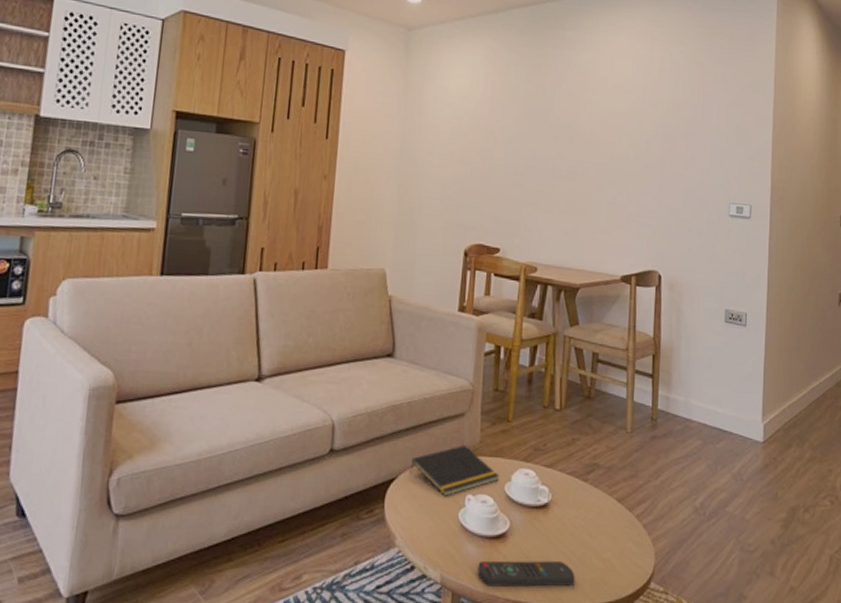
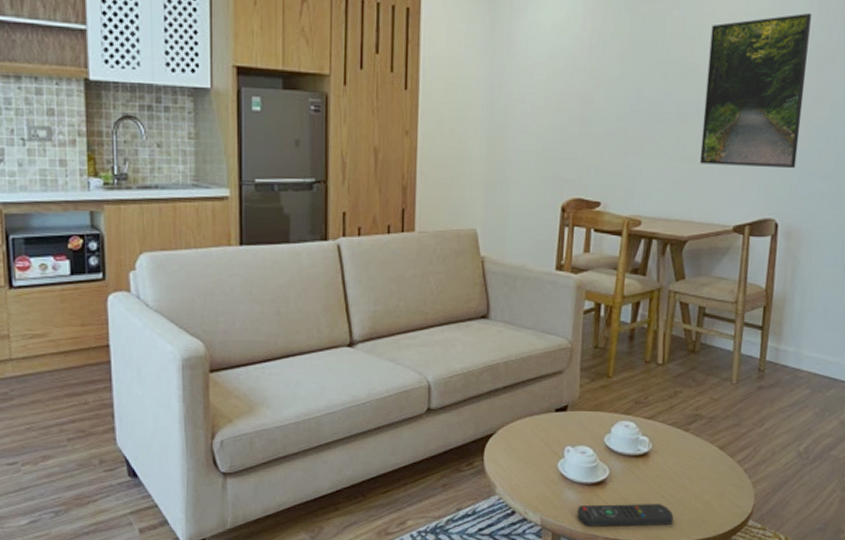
notepad: present [409,444,500,497] -> none [507,400,599,449]
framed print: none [588,91,678,225] -> present [699,12,812,168]

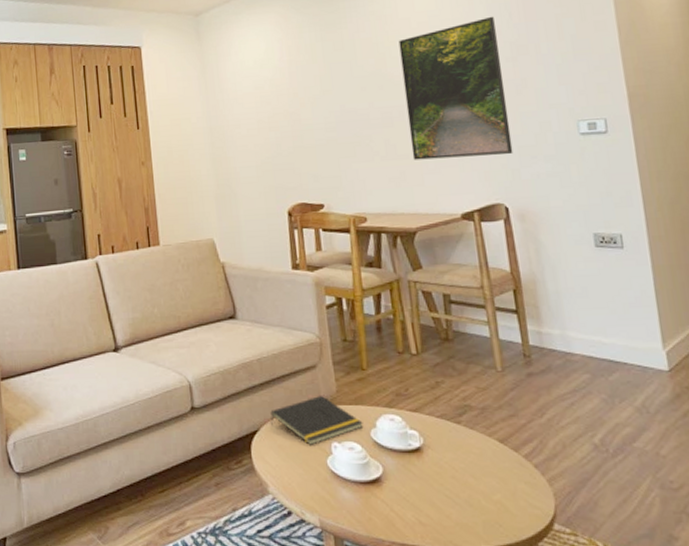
notepad: none [507,400,599,449] -> present [270,395,364,445]
remote control: present [577,504,674,527] -> none [356,504,465,530]

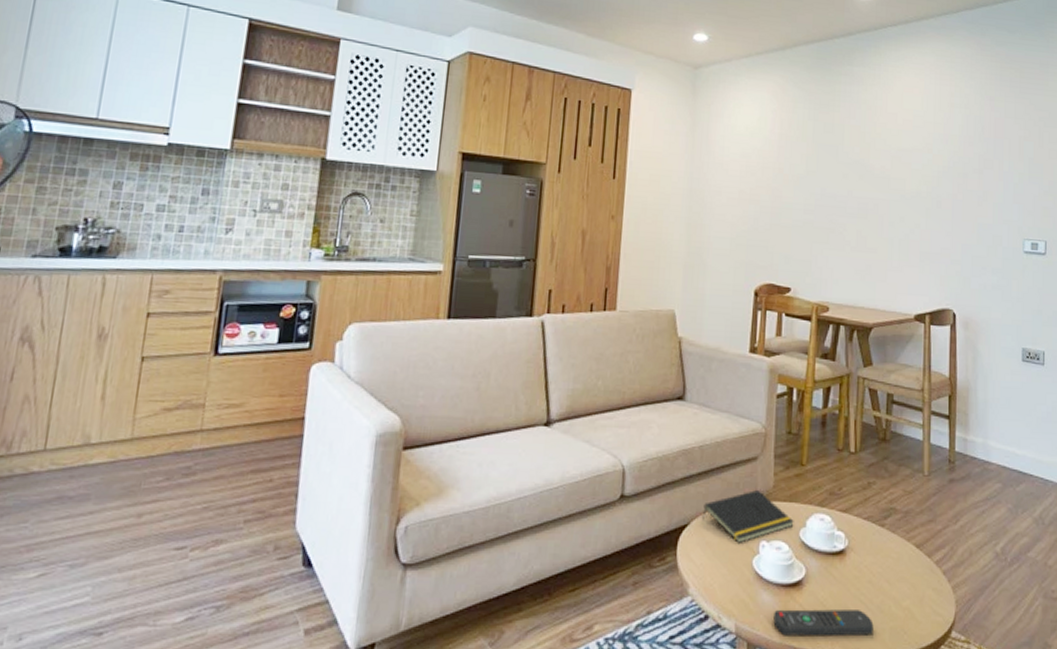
remote control: none [356,504,465,530] -> present [773,609,874,637]
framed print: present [398,16,513,160] -> none [880,126,969,262]

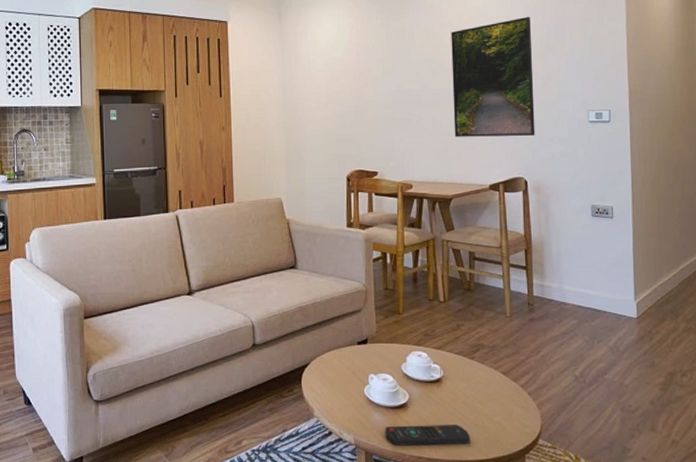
notepad: present [701,489,794,543] -> none [319,334,396,377]
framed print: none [880,126,969,262] -> present [451,16,535,137]

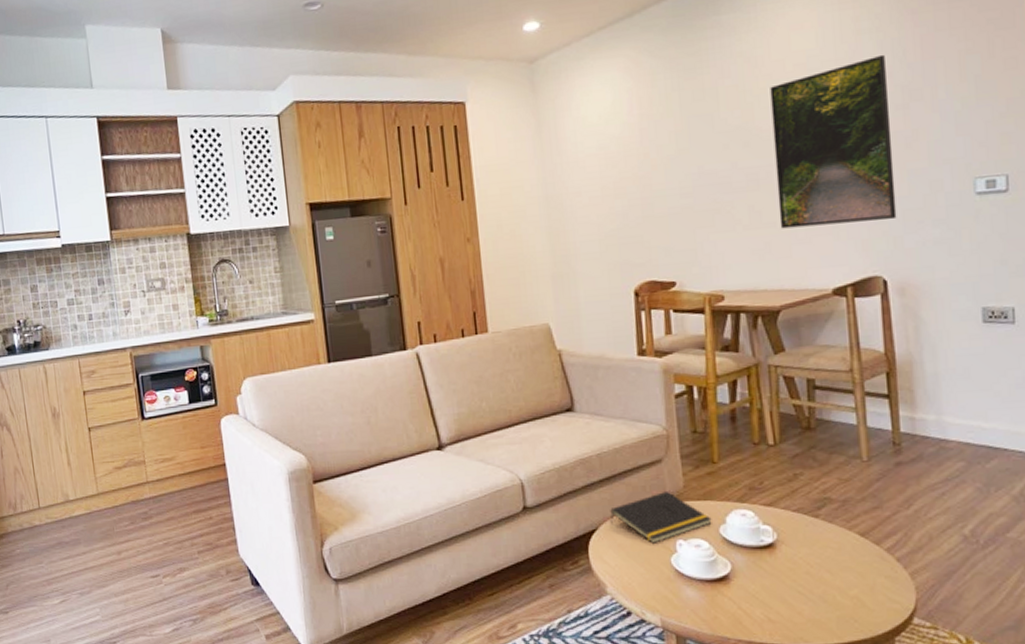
notepad: none [319,334,396,377] -> present [610,490,712,544]
remote control: present [385,425,470,446] -> none [701,601,817,628]

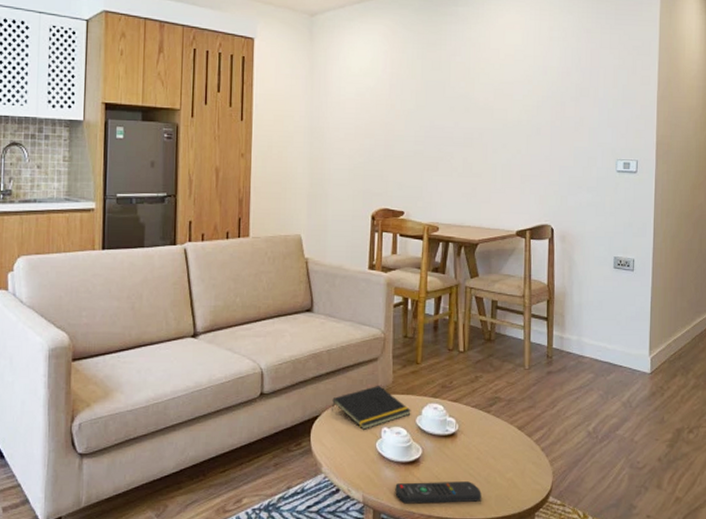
remote control: none [701,601,817,628] -> present [395,481,481,504]
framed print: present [770,54,897,229] -> none [484,58,567,182]

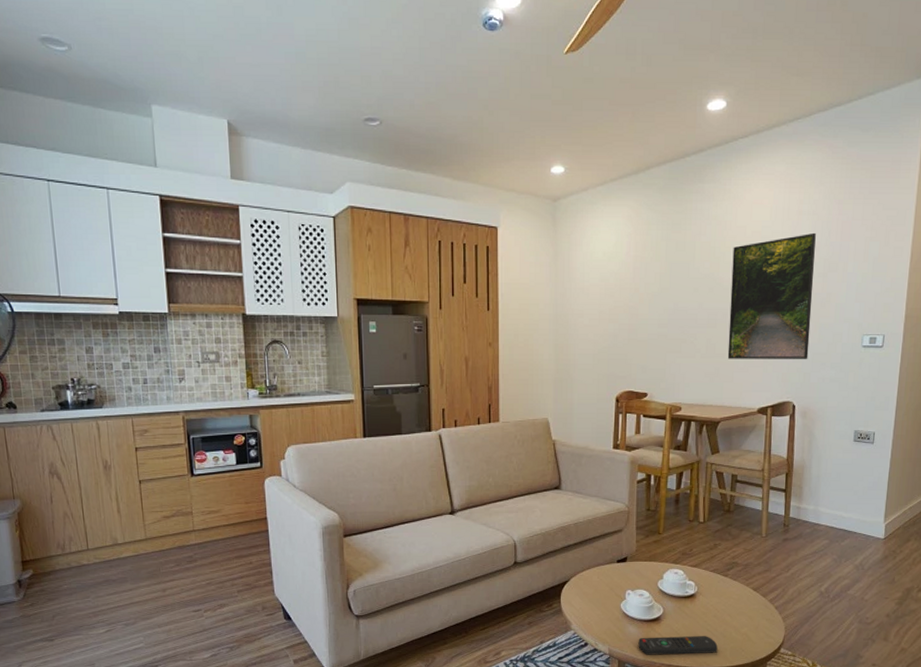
notepad: present [331,385,411,430] -> none [579,553,653,592]
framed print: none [484,58,567,182] -> present [727,232,816,359]

